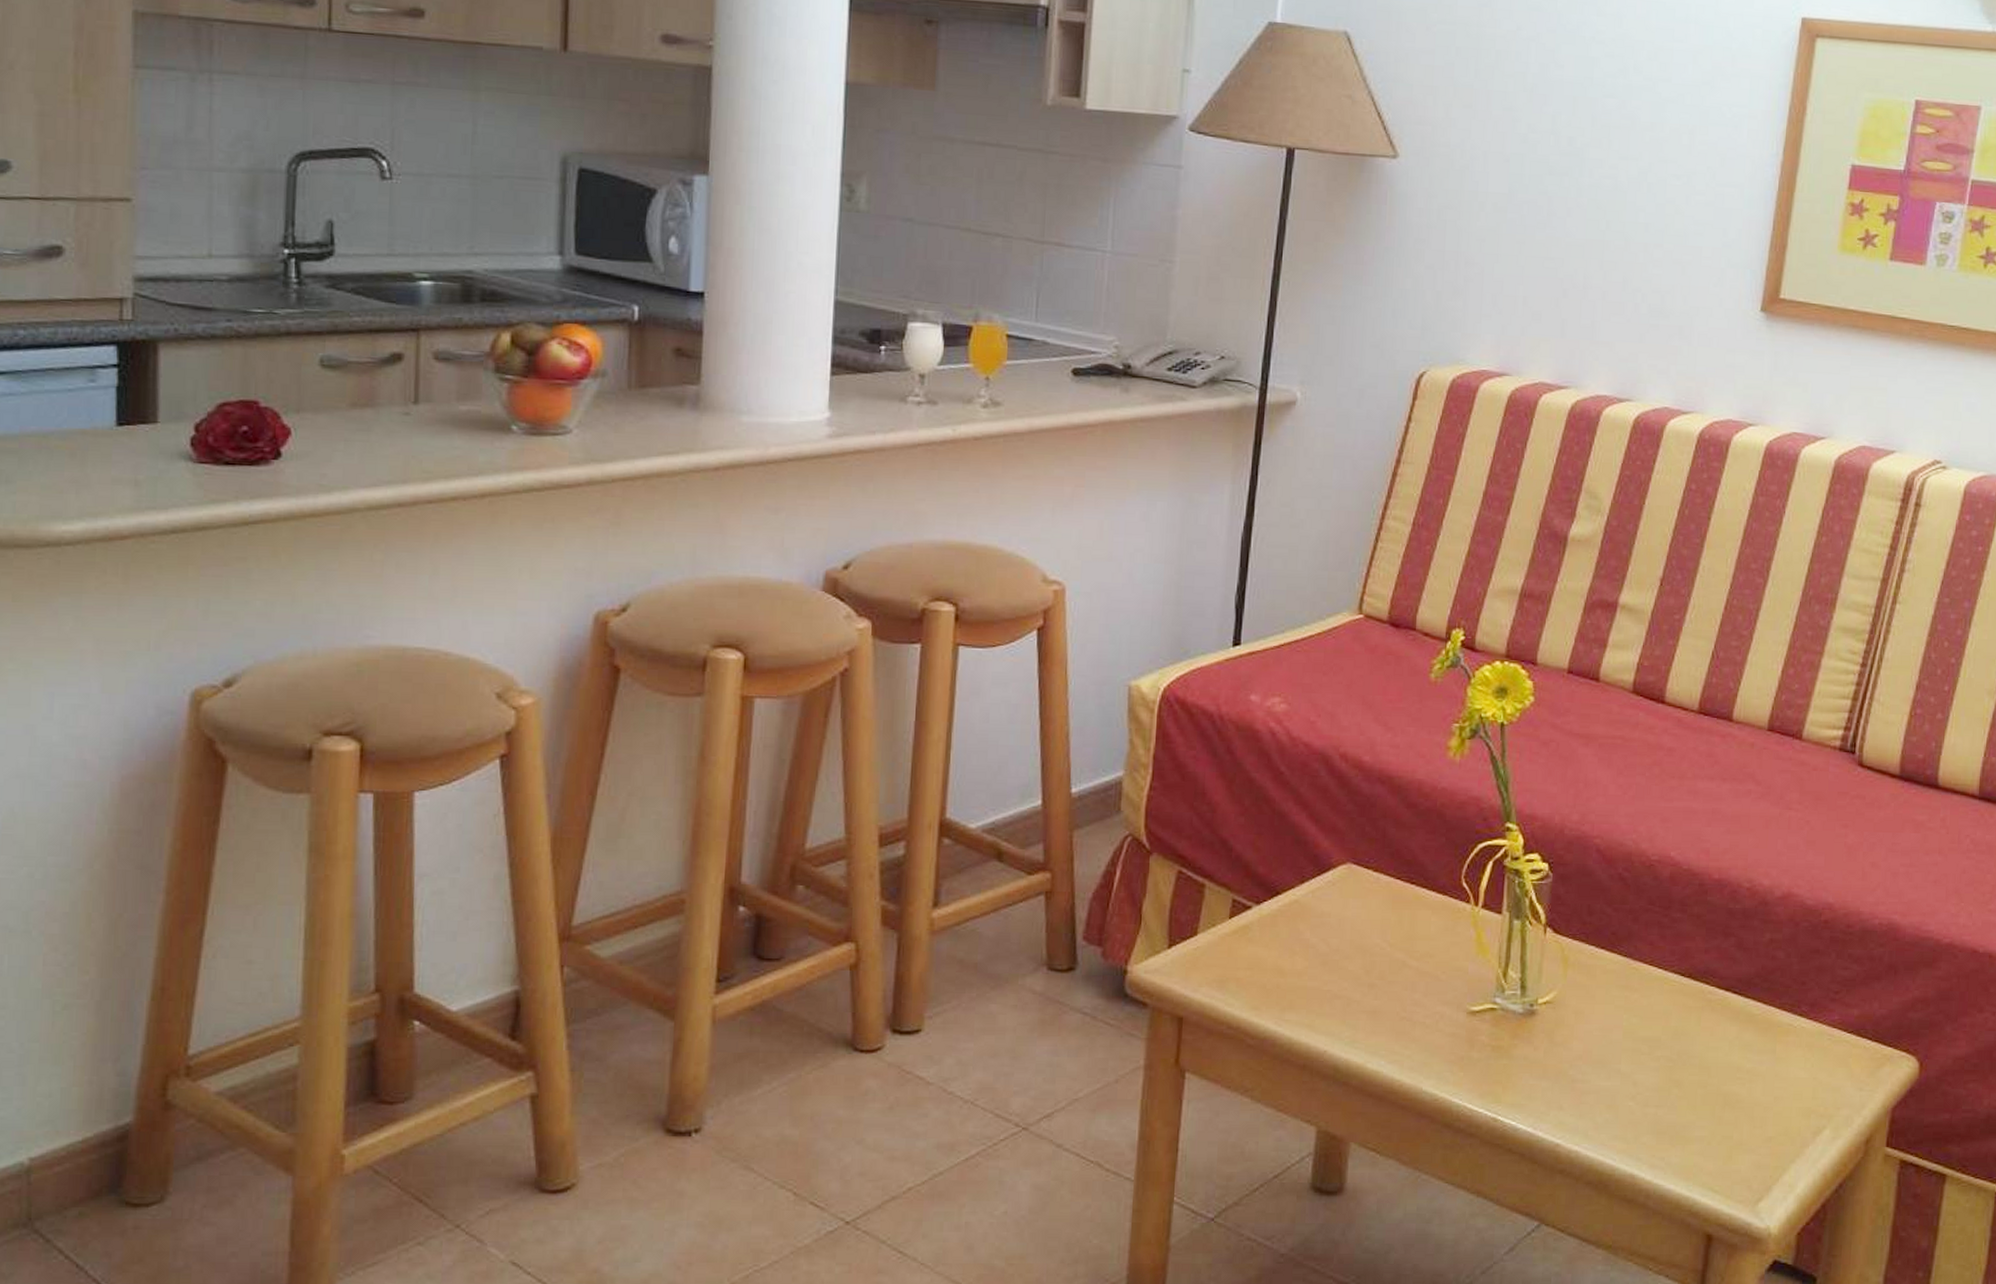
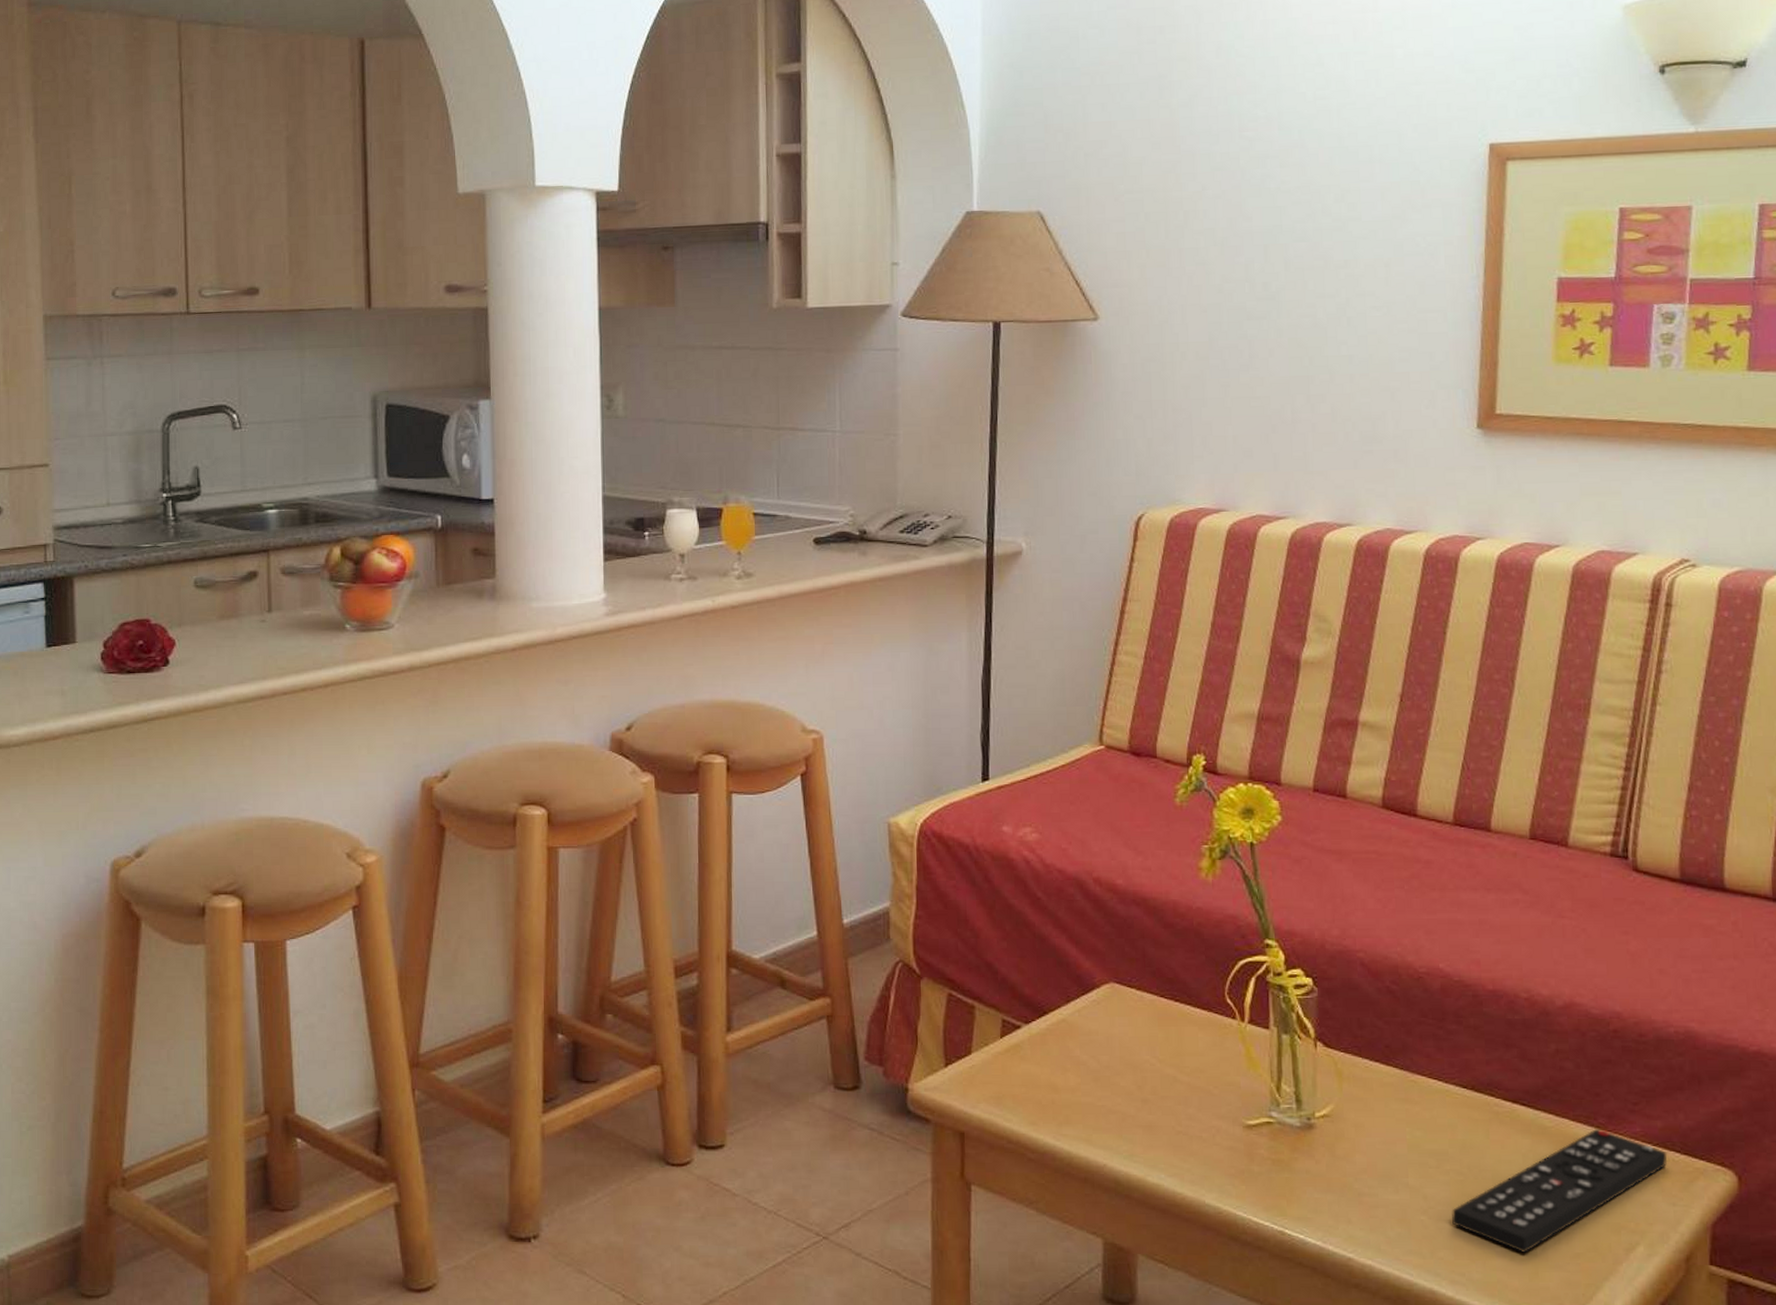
remote control: none [1658,1017,1860,1137] -> present [1452,1129,1668,1253]

